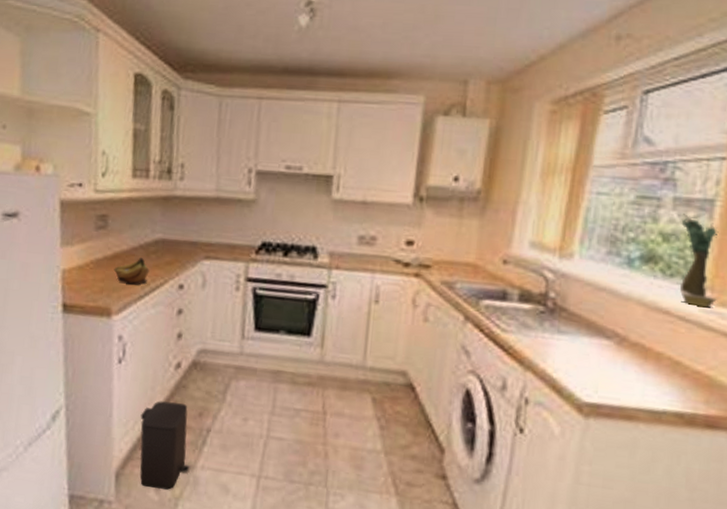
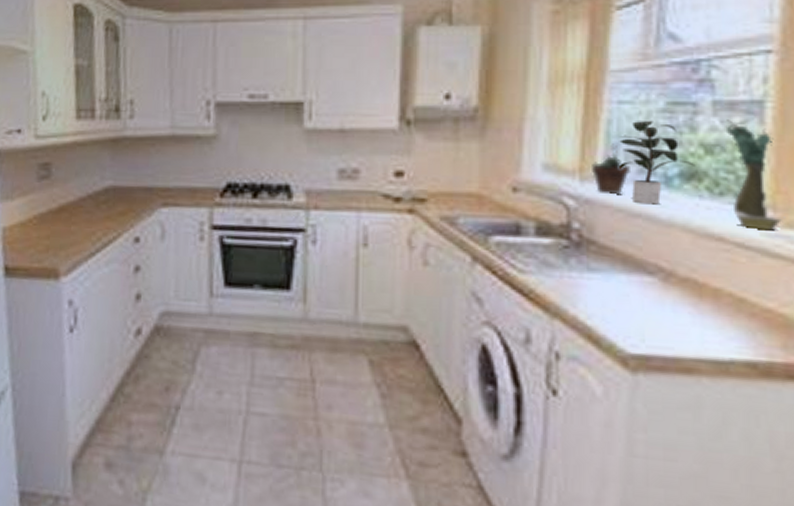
fruit: present [114,258,150,285] -> none [60,209,100,241]
pedal bin: present [139,400,192,490] -> none [97,374,160,481]
succulent plant: none [570,228,601,272] -> present [592,144,630,195]
potted plant: none [591,210,654,282] -> present [618,120,696,205]

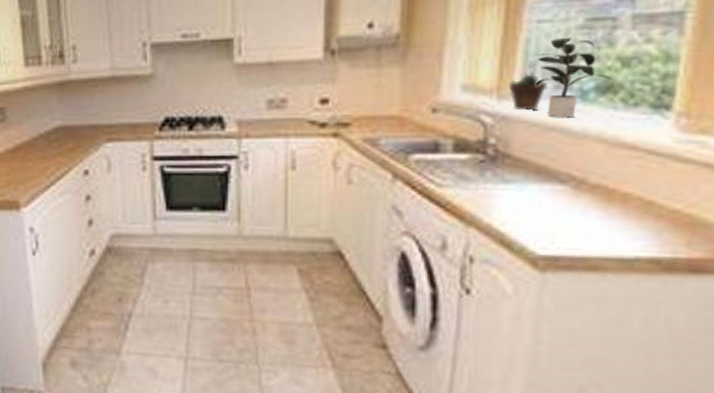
vase: present [725,120,785,231] -> none [644,32,698,137]

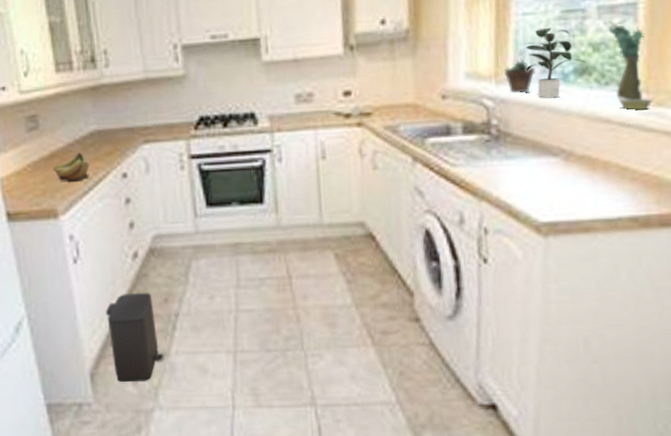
fruit: none [17,147,53,175] -> present [53,153,90,182]
pedal bin: none [60,288,116,377] -> present [105,292,166,383]
vase: none [644,32,698,137] -> present [608,21,656,111]

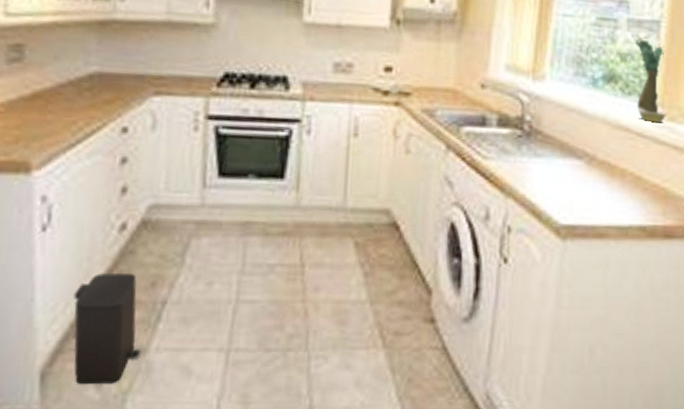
fruit: present [53,153,90,182] -> none [33,97,83,131]
succulent plant: present [504,50,535,94] -> none [542,50,569,93]
potted plant: present [525,27,586,99] -> none [560,31,614,102]

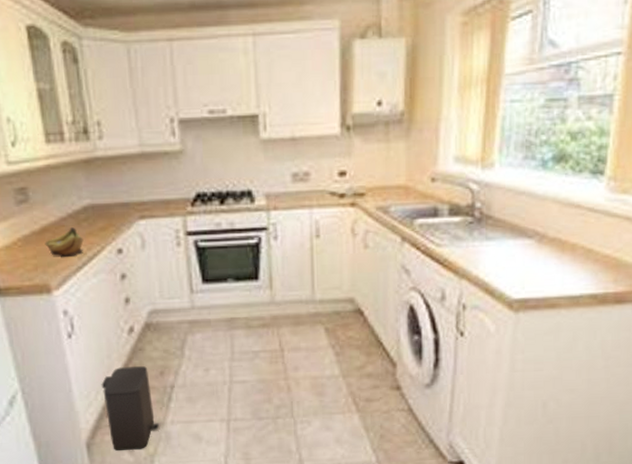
fruit: none [33,97,83,131] -> present [45,227,84,257]
vase: present [635,34,669,123] -> none [586,111,622,197]

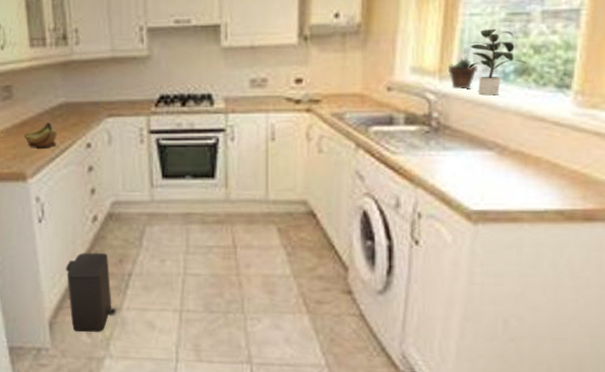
succulent plant: none [490,136,518,179] -> present [448,49,477,90]
potted plant: none [509,115,564,184] -> present [468,28,527,96]

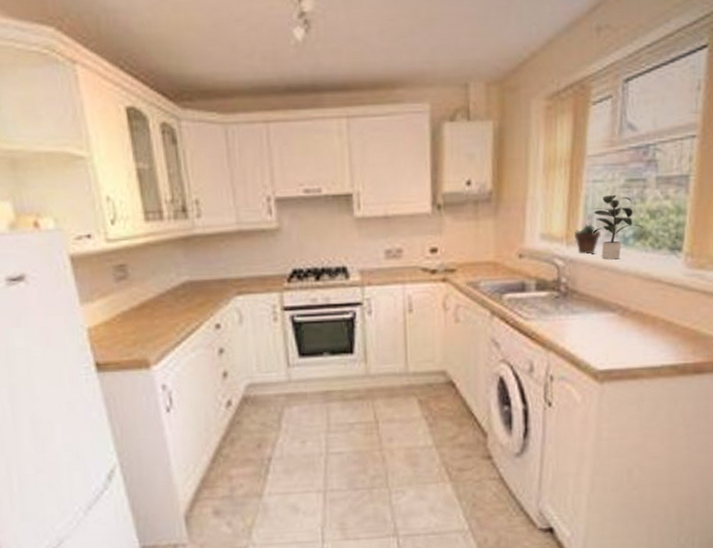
fruit: present [23,122,57,149] -> none [143,303,182,332]
pedal bin: present [65,252,118,333] -> none [199,439,259,523]

